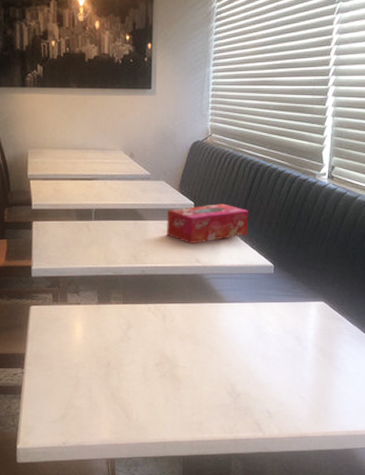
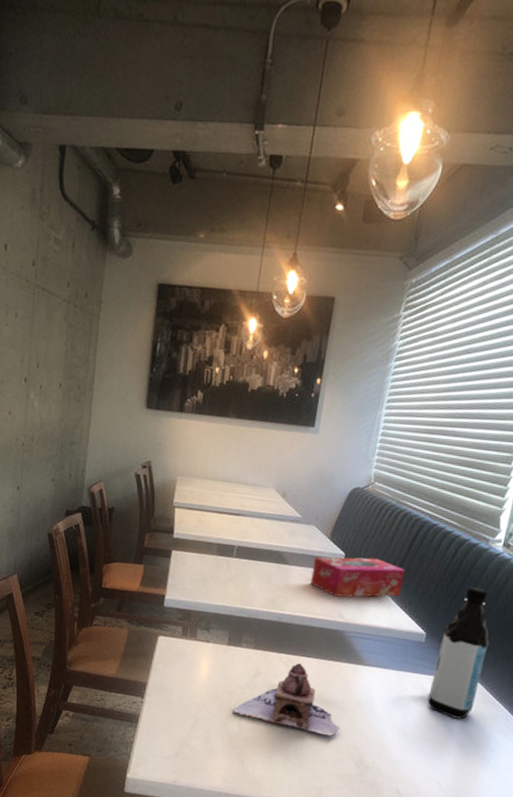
teapot: none [110,311,211,373] -> present [232,663,340,737]
water bottle: none [282,218,328,337] -> present [427,587,491,720]

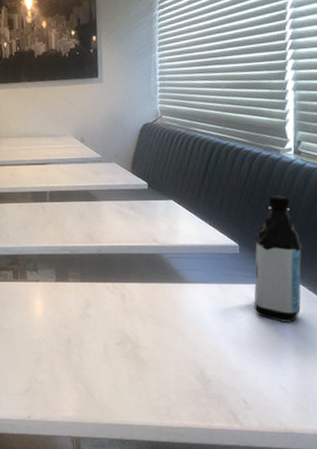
teapot: present [232,663,340,737] -> none [71,290,176,355]
tissue box: present [310,557,406,598] -> none [120,183,207,223]

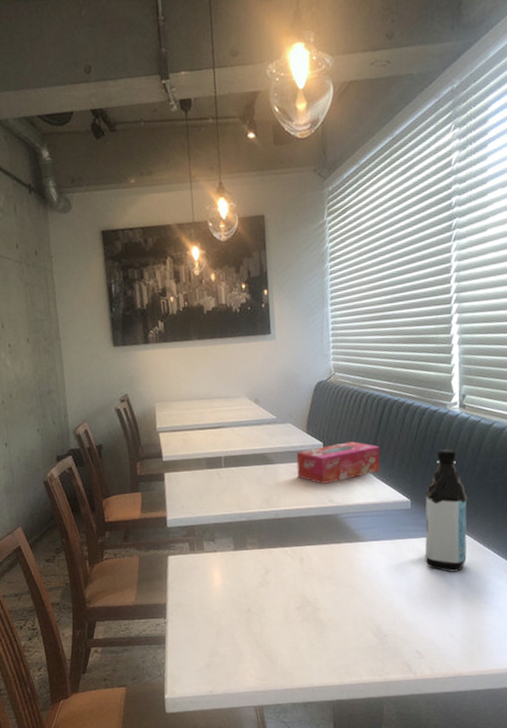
tissue box: none [120,183,207,223] -> present [296,441,381,484]

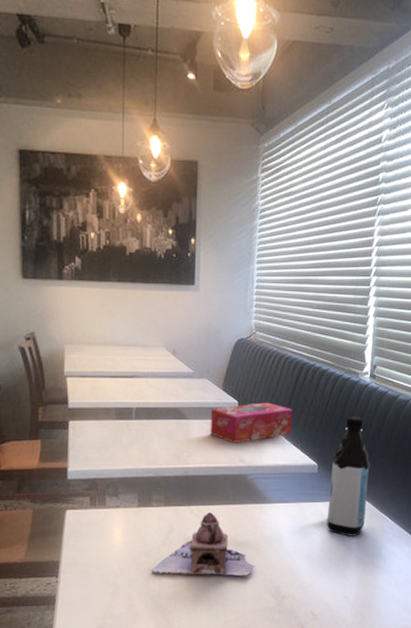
teapot: none [251,553,354,615] -> present [151,512,255,576]

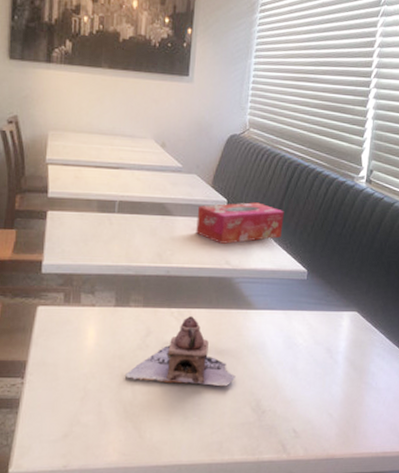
water bottle: present [326,417,371,536] -> none [313,222,363,349]

